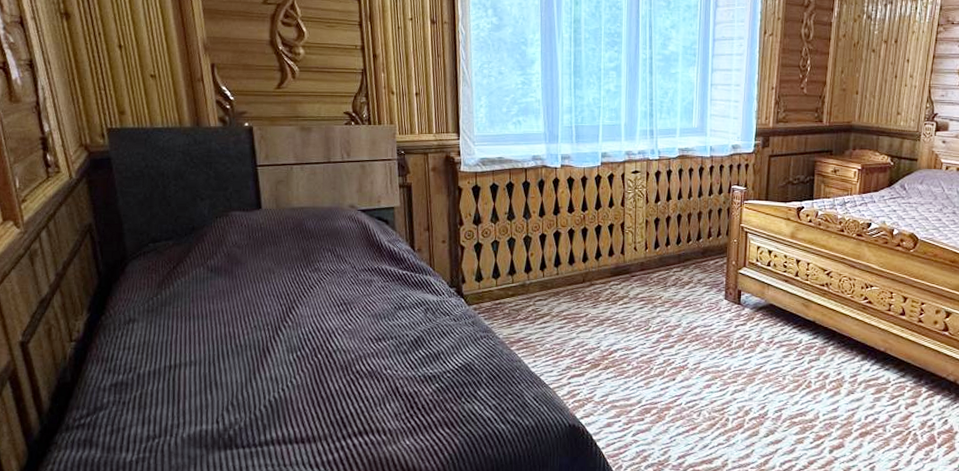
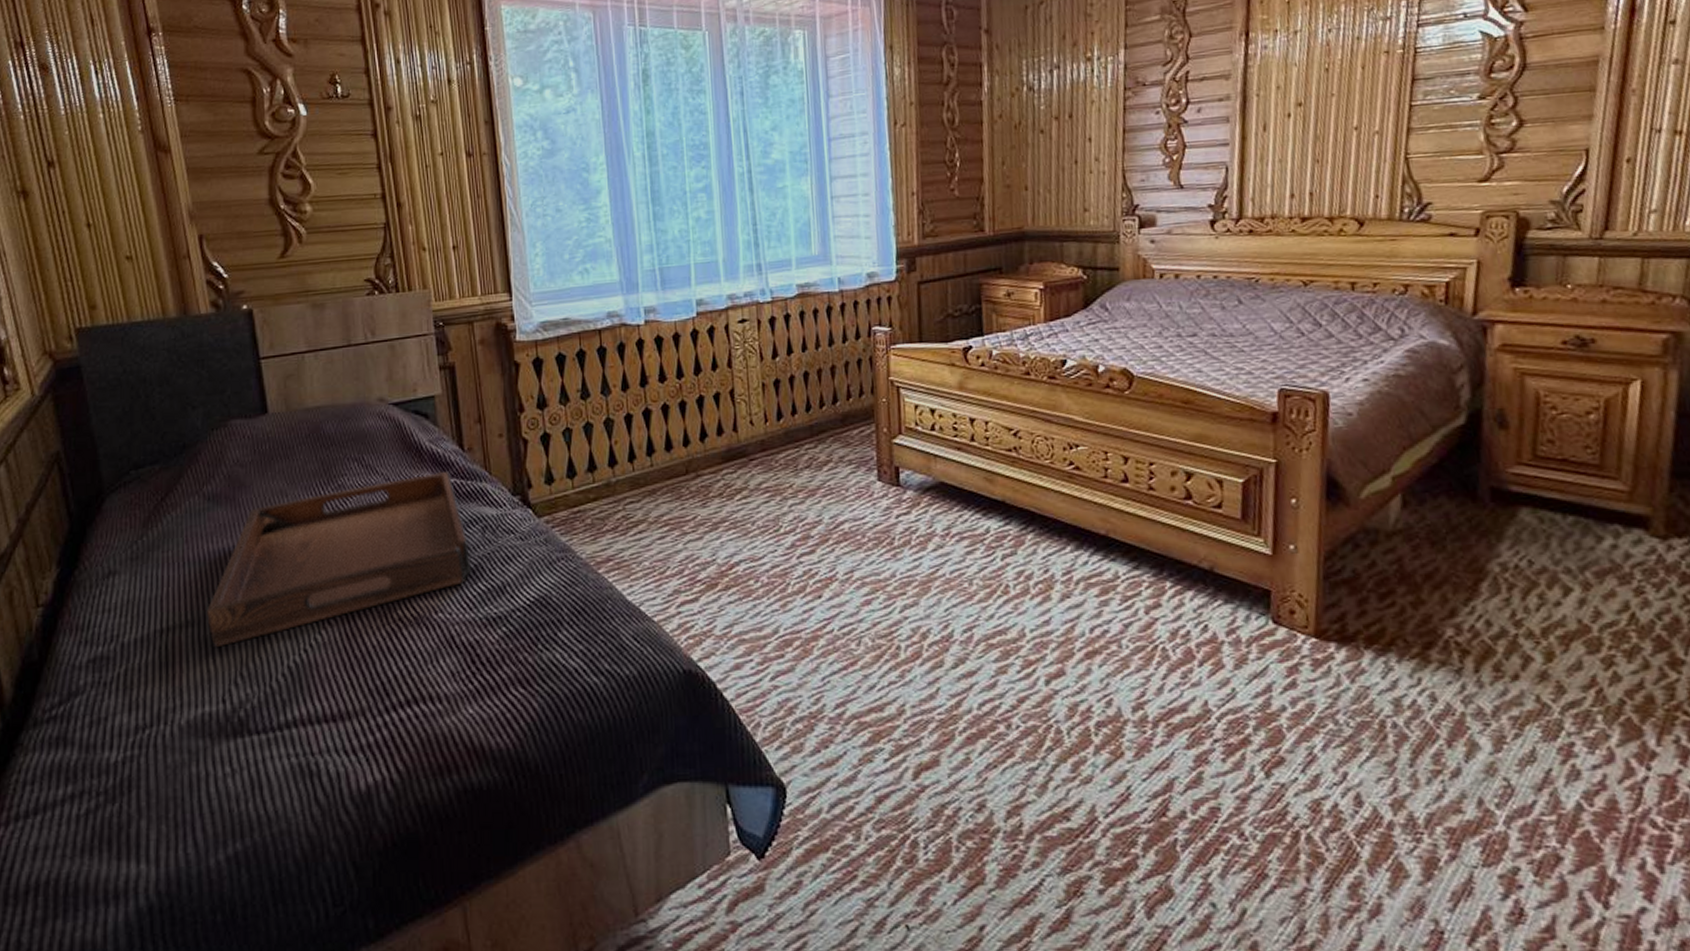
serving tray: none [207,264,415,382] -> present [207,471,472,647]

